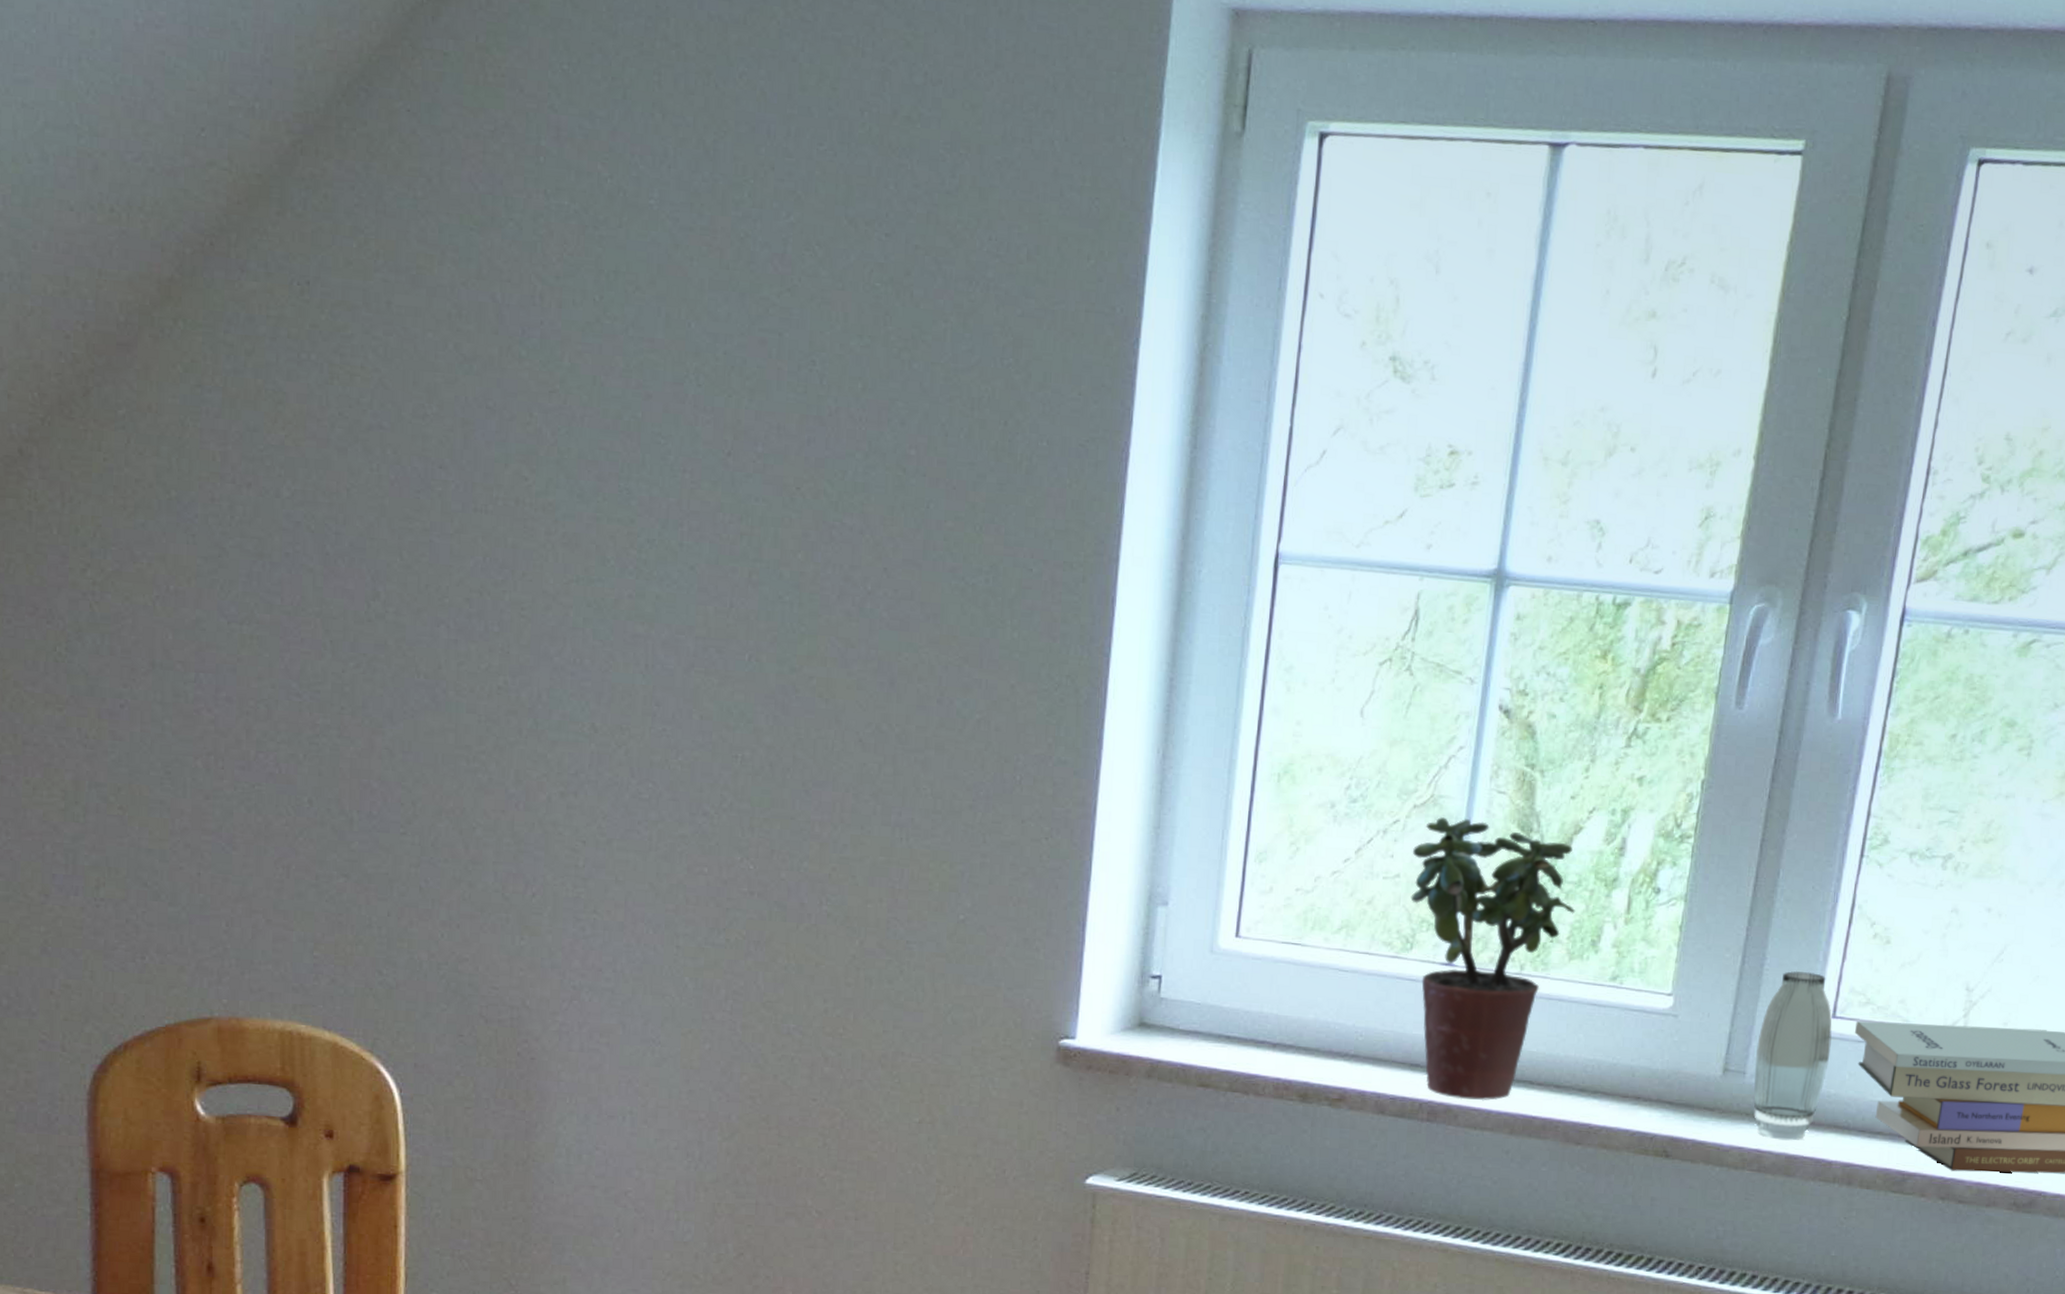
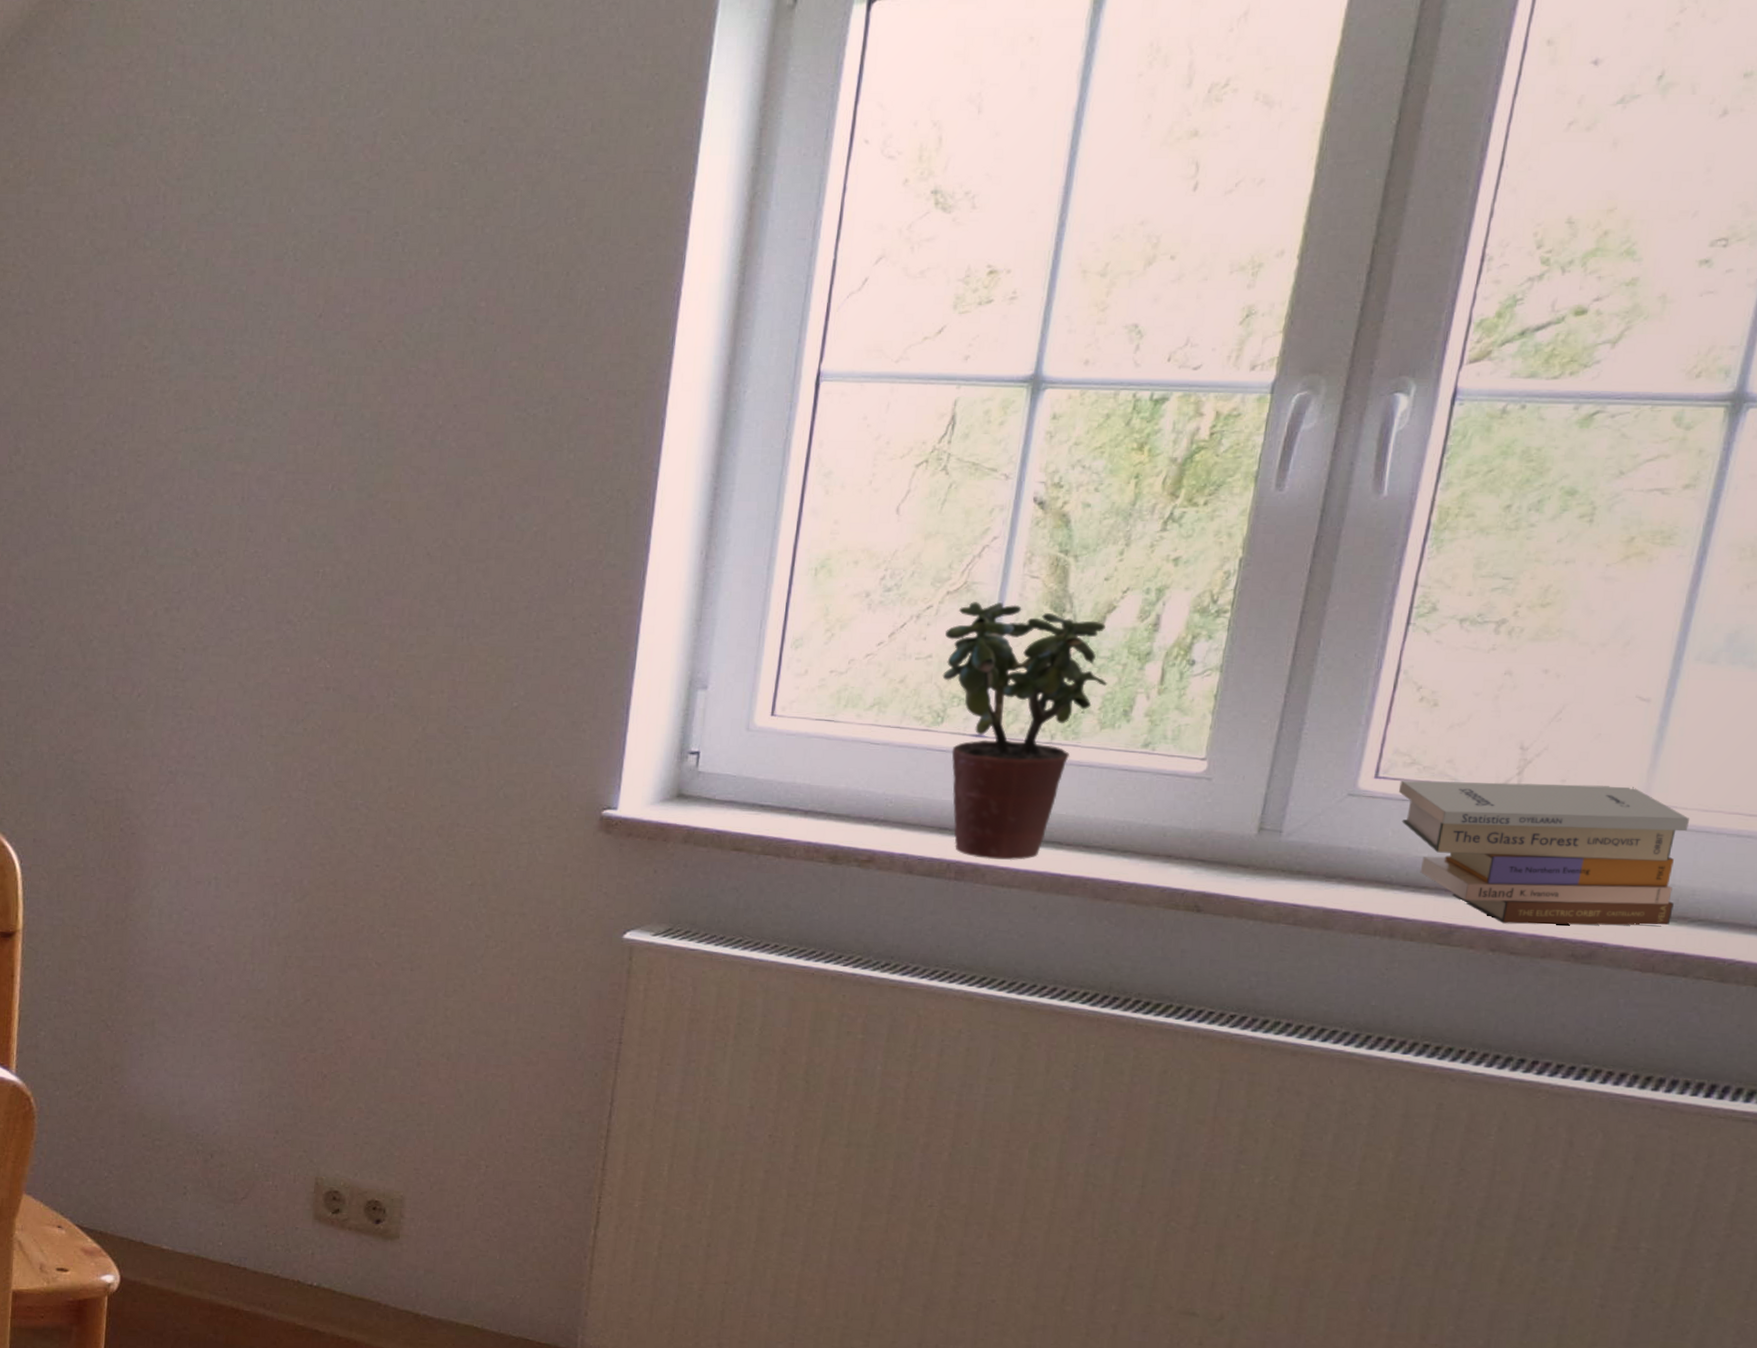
vase: present [1753,970,1832,1141] -> none [1290,734,1375,896]

